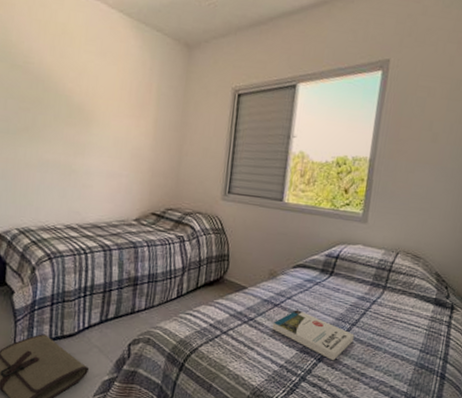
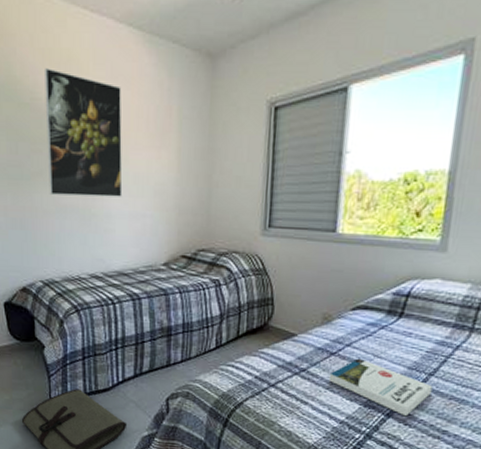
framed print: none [33,37,109,157] -> present [45,68,123,197]

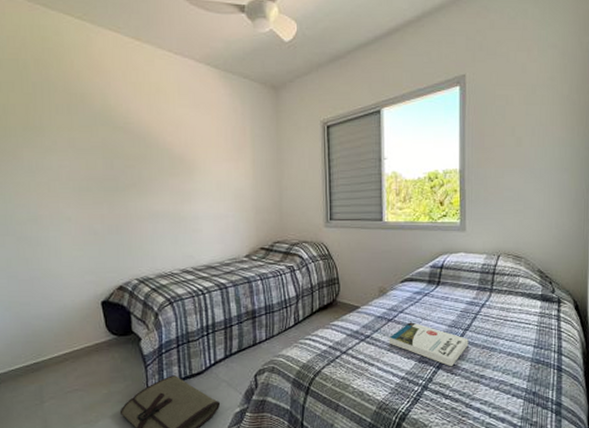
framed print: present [45,68,123,197] -> none [136,98,207,202]

